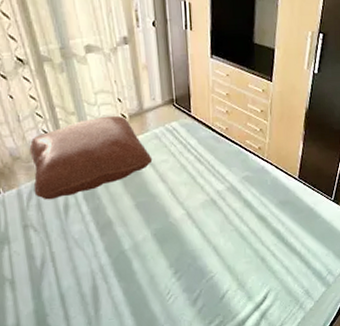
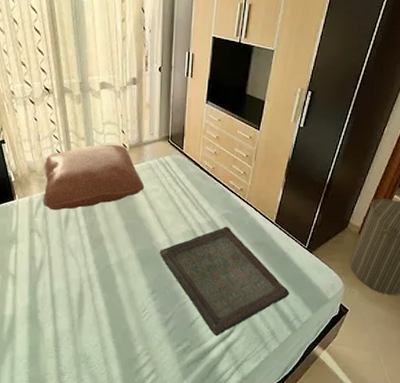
serving tray: none [177,189,321,306] -> present [159,226,290,337]

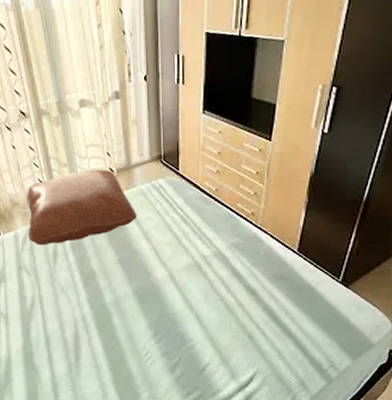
serving tray: present [159,226,290,337] -> none [159,257,322,385]

